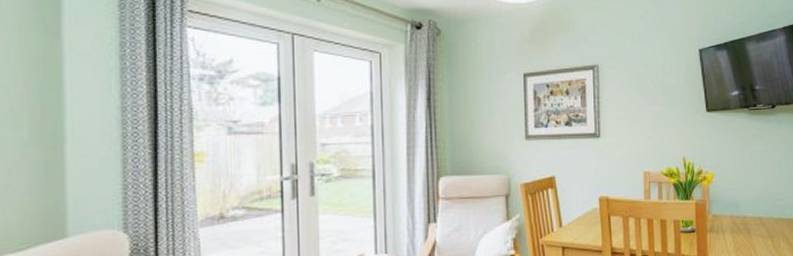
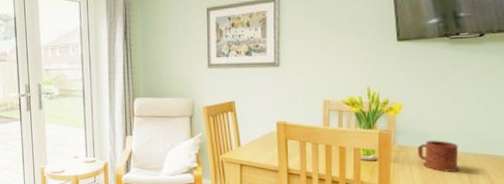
mug: none [729,207,764,238] -> present [418,140,460,172]

